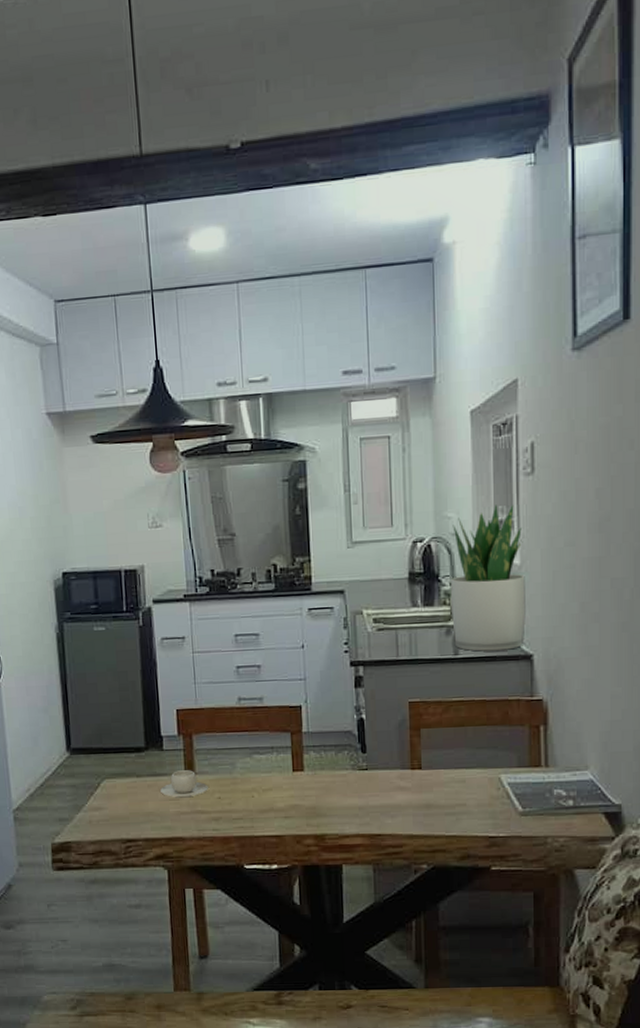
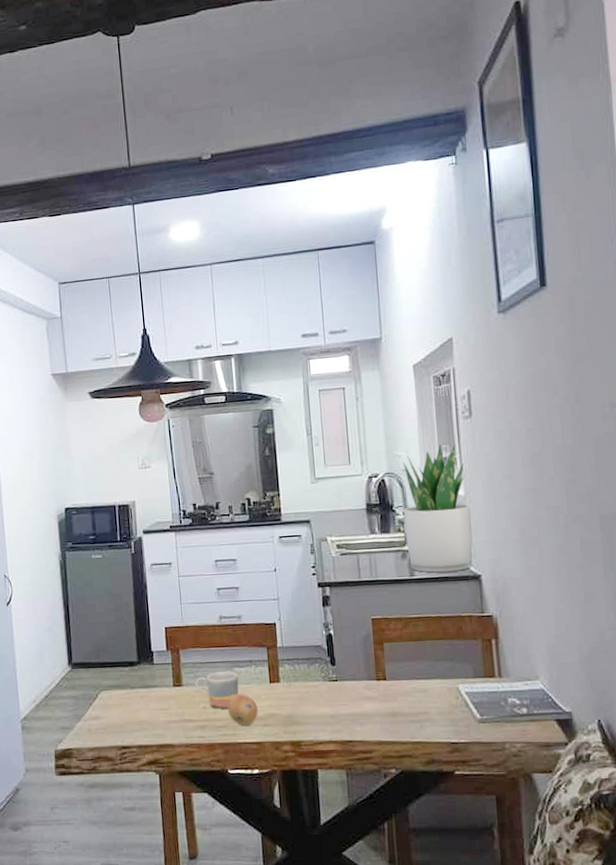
teacup: present [160,770,208,798] -> none [152,682,195,708]
mug: none [210,758,259,800] -> present [195,671,239,709]
fruit: none [245,783,279,817] -> present [228,694,258,725]

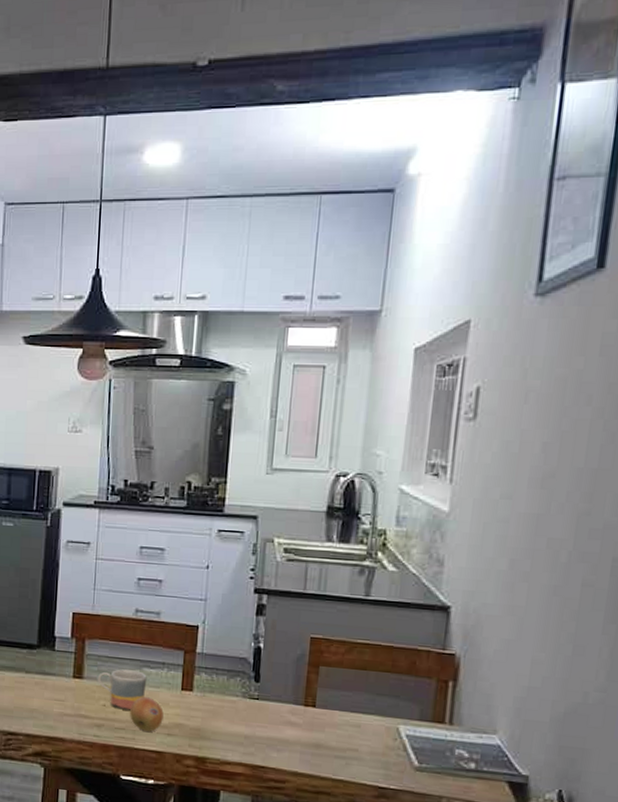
planter: present [403,444,472,573] -> none [367,447,456,599]

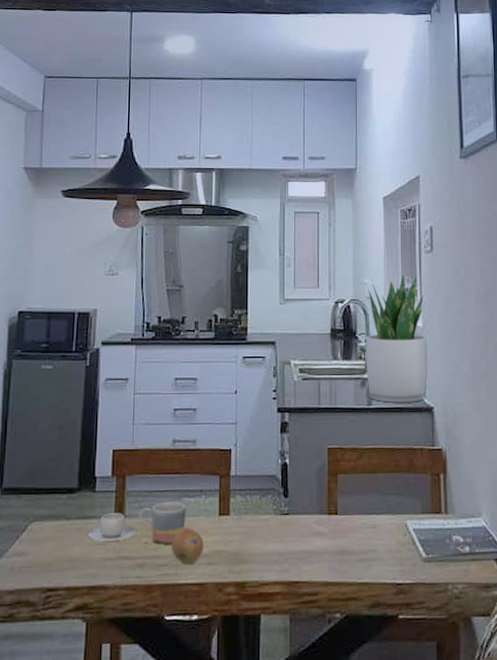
teacup: none [47,672,95,701] -> present [88,513,136,543]
planter: none [367,447,456,599] -> present [366,275,427,403]

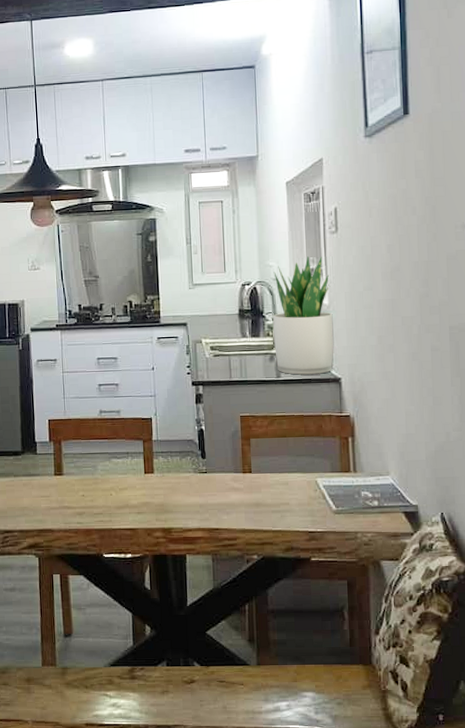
teacup: present [88,513,136,543] -> none [34,471,74,495]
mug: present [139,502,186,545] -> none [75,462,116,497]
fruit: present [172,528,204,564] -> none [105,483,133,513]

